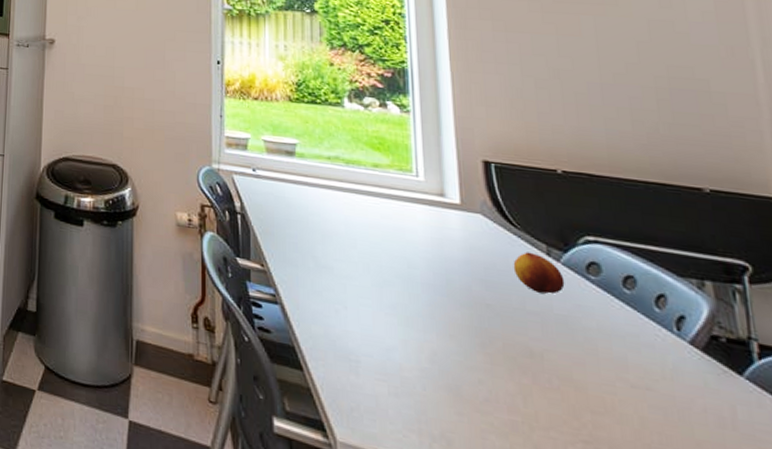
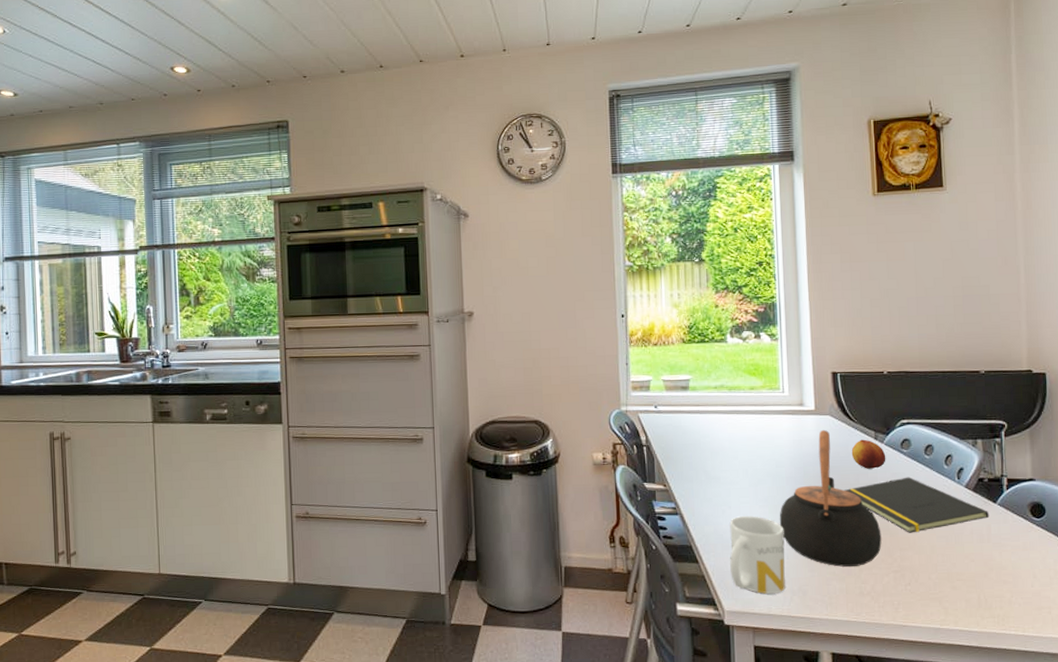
mug: none [345,321,422,435] -> present [730,516,785,594]
teapot: none [412,230,563,423] -> present [779,429,882,567]
notepad: none [503,313,733,396] -> present [844,477,990,533]

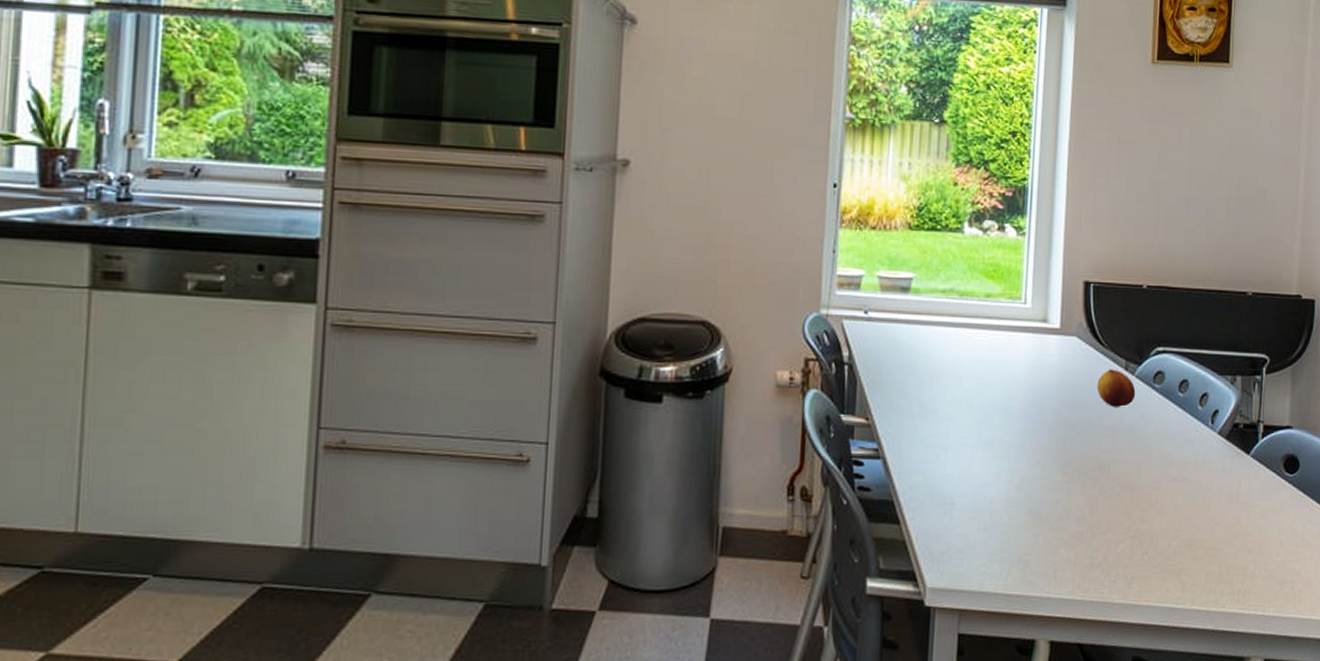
mug: present [730,516,785,594] -> none [938,463,1009,565]
teapot: present [779,429,882,567] -> none [1004,354,1121,531]
notepad: present [844,477,990,533] -> none [1084,418,1241,489]

